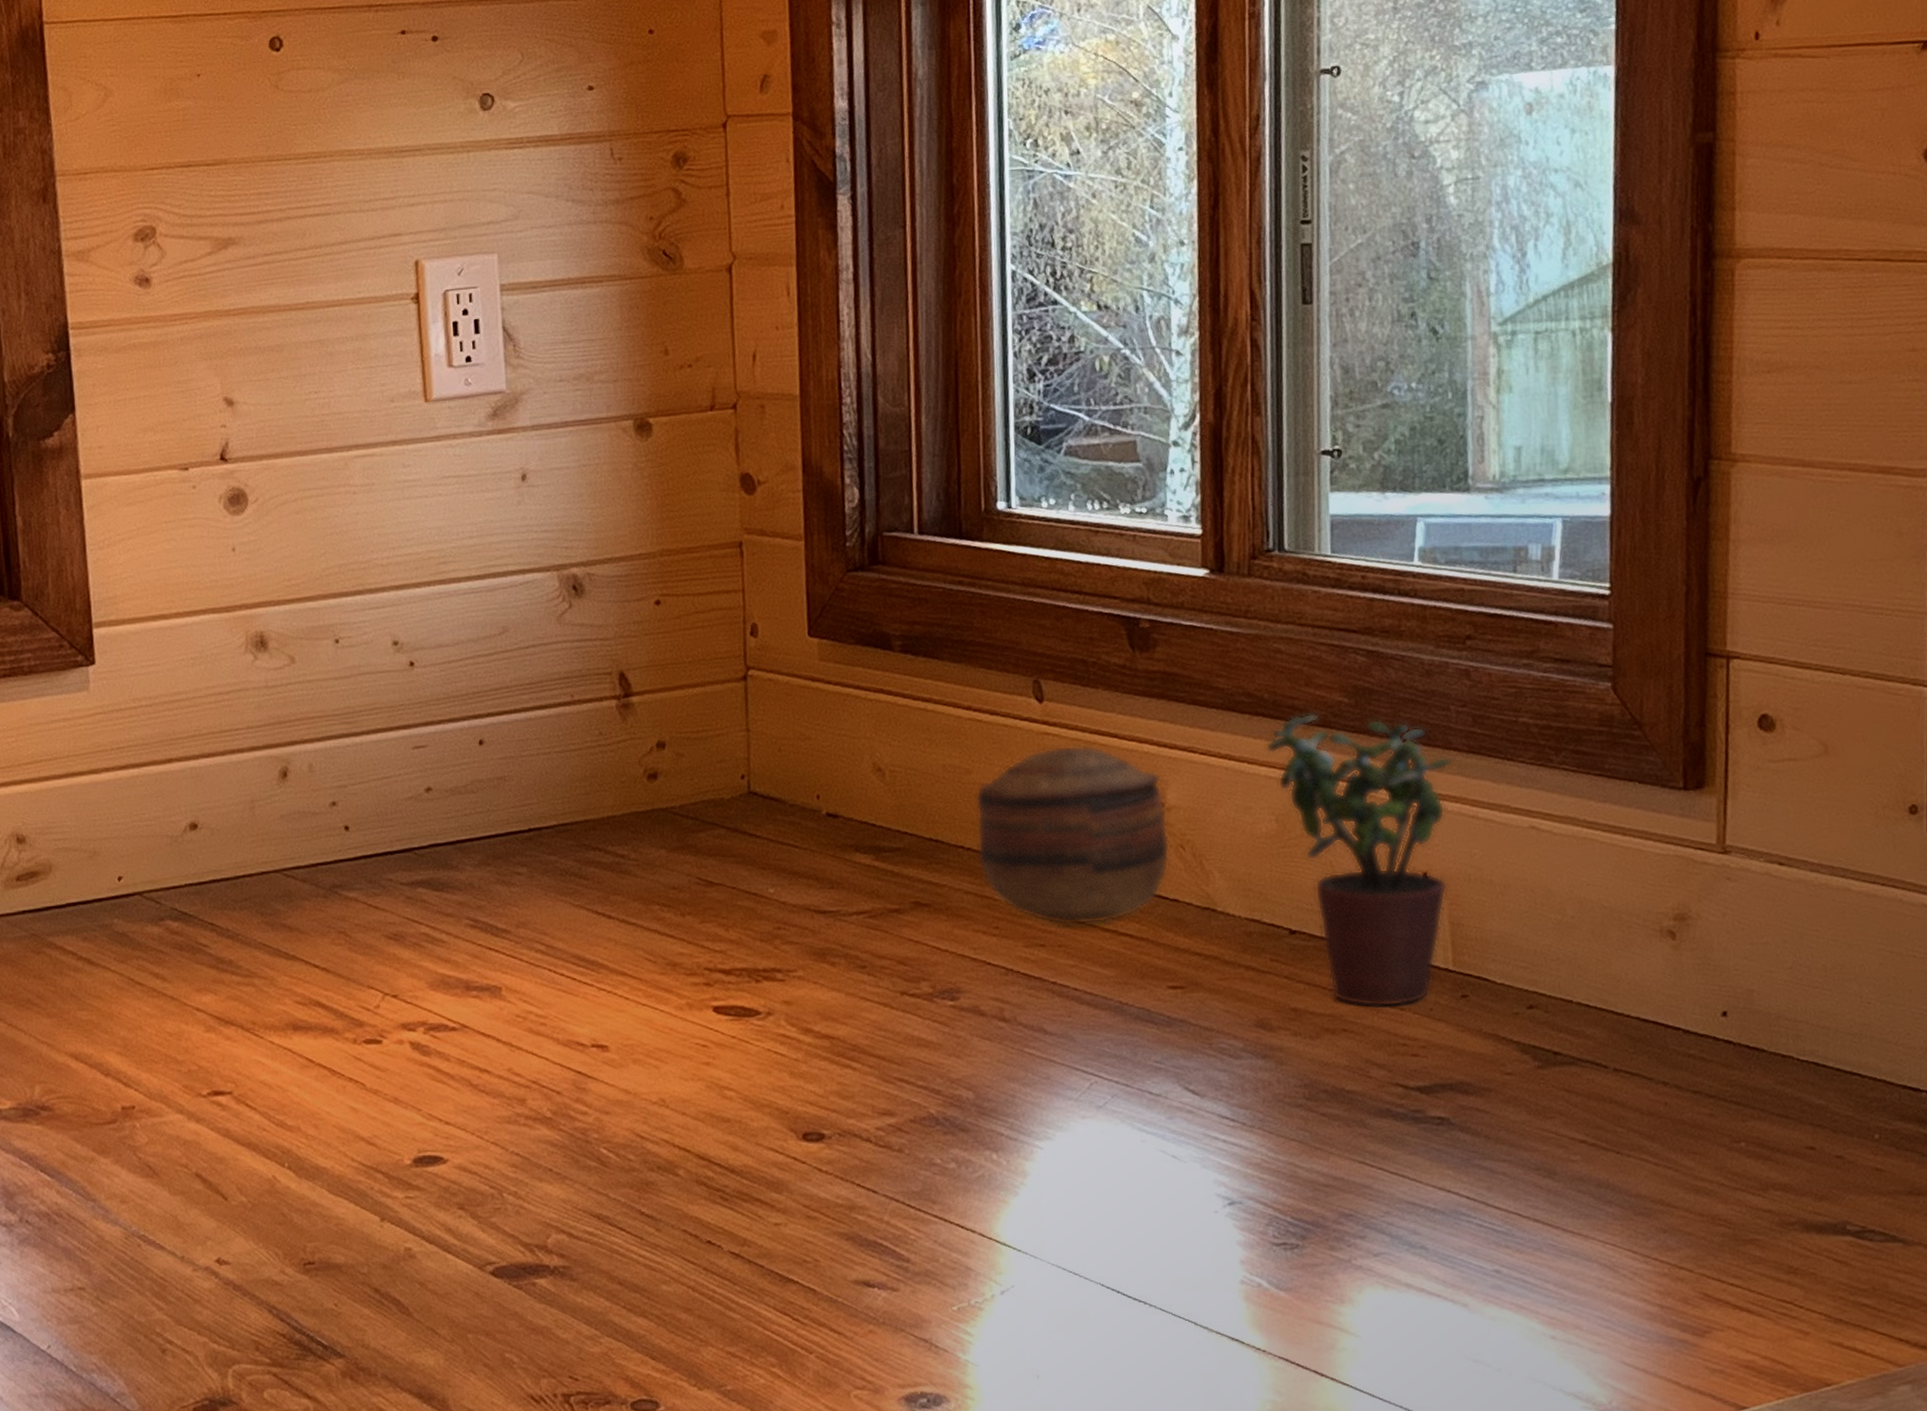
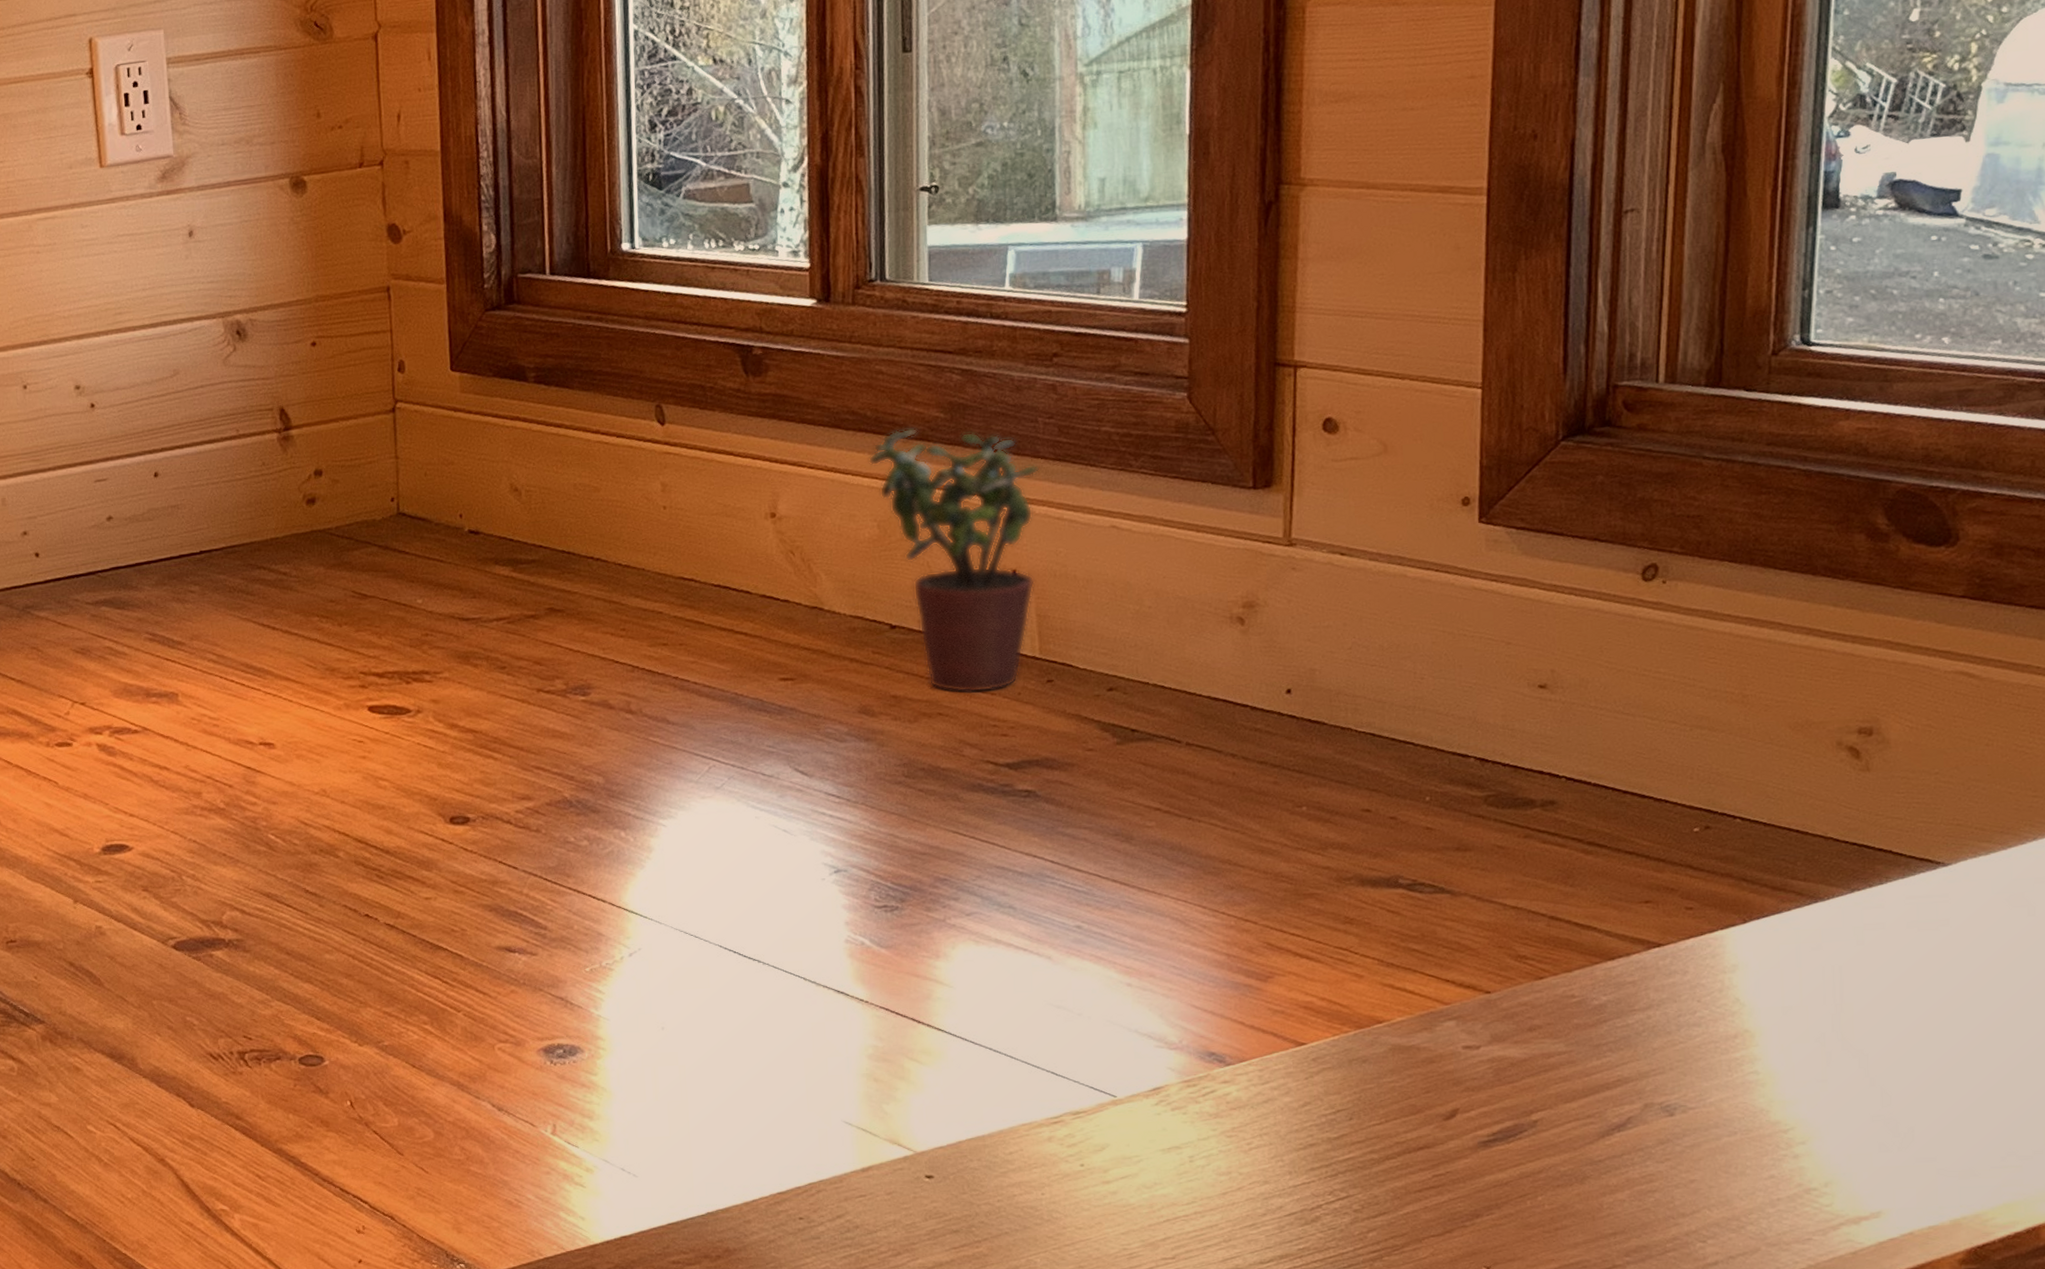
basket: present [975,745,1171,926] -> none [603,462,782,626]

